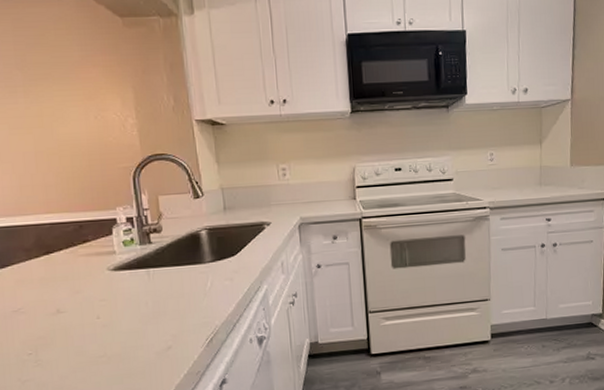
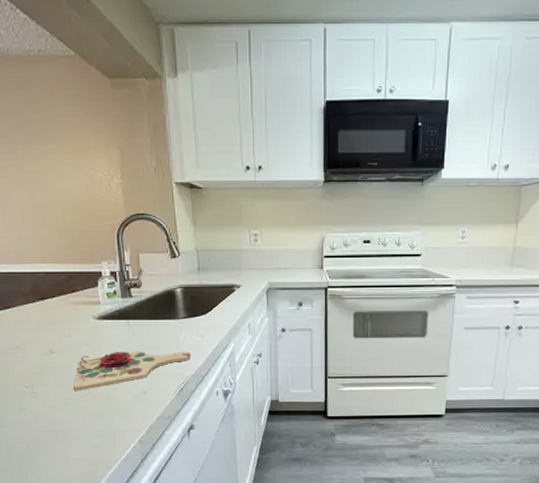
cutting board: none [86,298,220,354] -> present [74,351,191,391]

